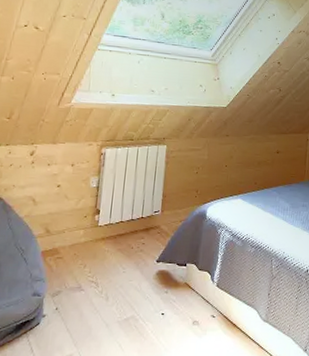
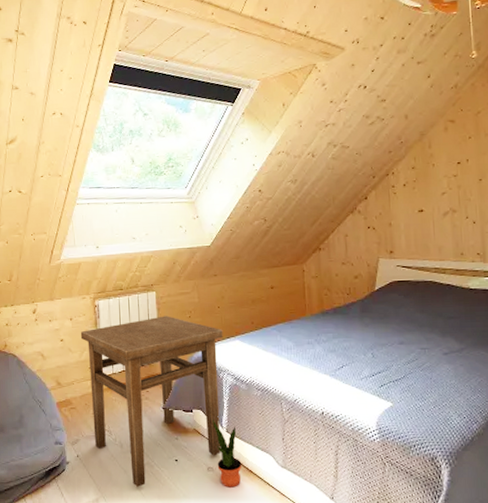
side table: none [78,169,227,341] -> present [80,316,223,487]
potted plant: none [203,273,227,341] -> present [212,419,242,488]

